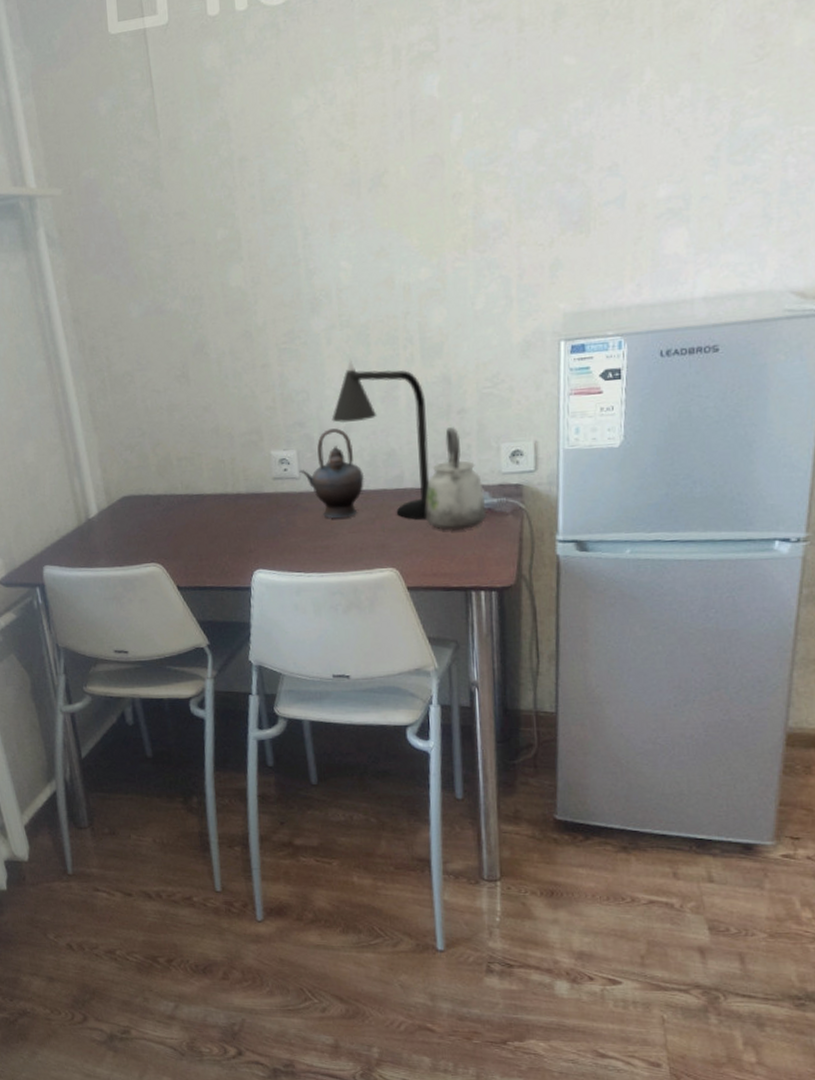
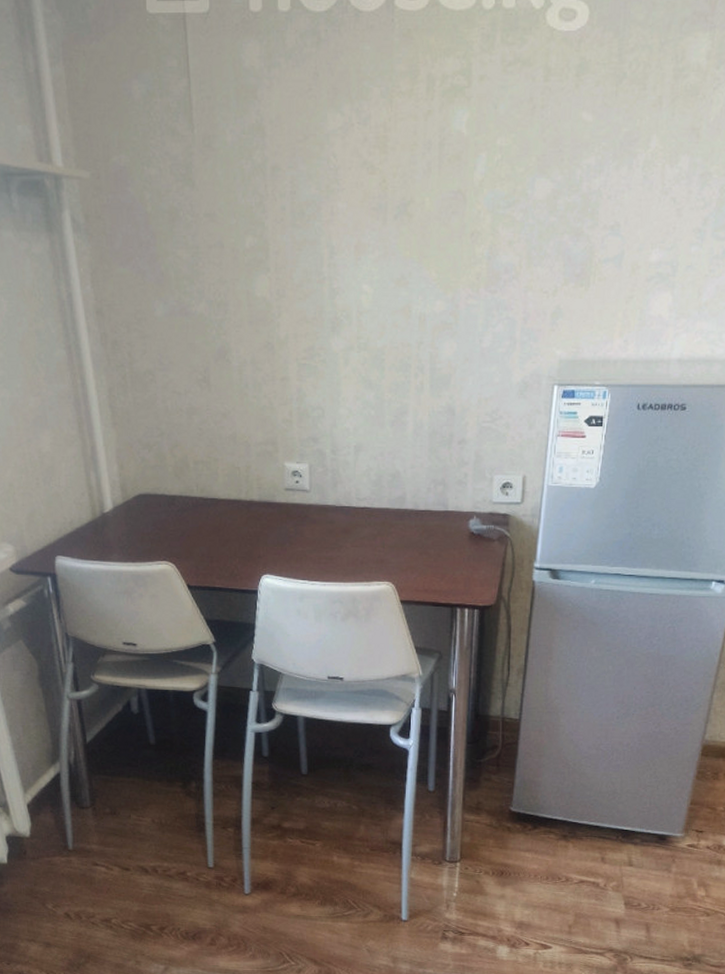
teapot: present [299,428,365,519] -> none [310,447,370,532]
desk lamp: present [331,358,430,520] -> none [344,381,431,539]
kettle: present [425,427,487,531] -> none [422,456,477,552]

